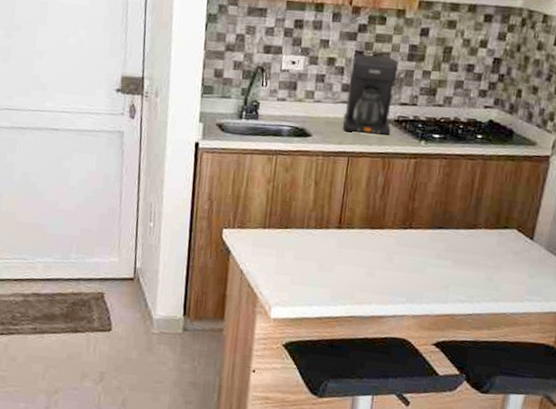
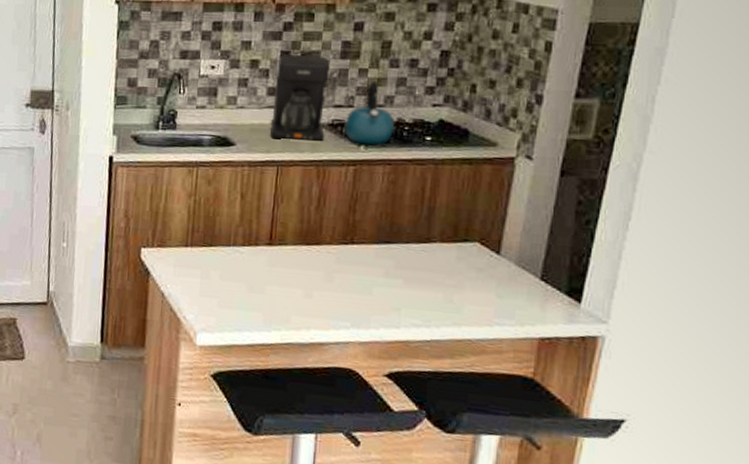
kettle: none [408,83,452,143] -> present [344,82,396,147]

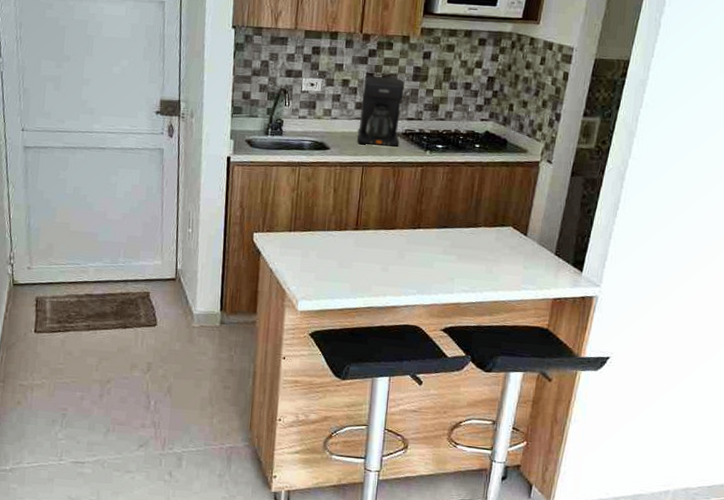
kettle: present [344,82,396,147] -> none [415,100,453,152]

